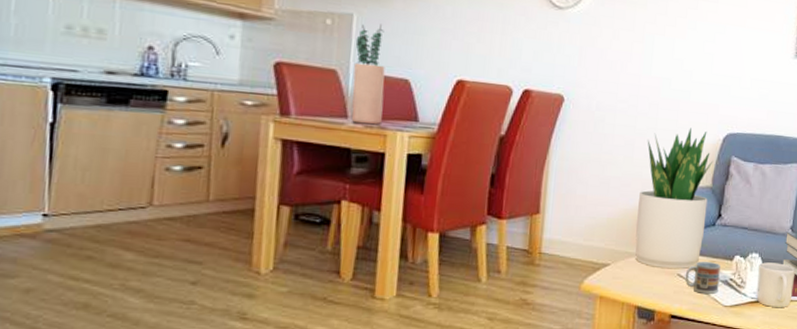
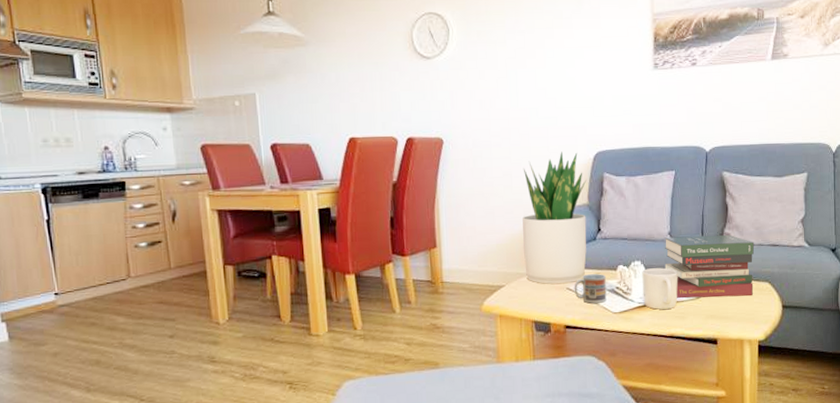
vase: present [351,24,385,125] -> none [261,98,293,188]

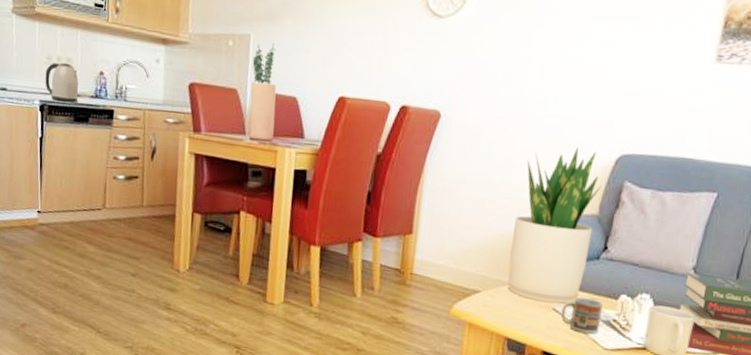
kettle: none [43,143,85,181] -> present [45,62,79,103]
vase: none [261,98,293,188] -> present [248,43,277,142]

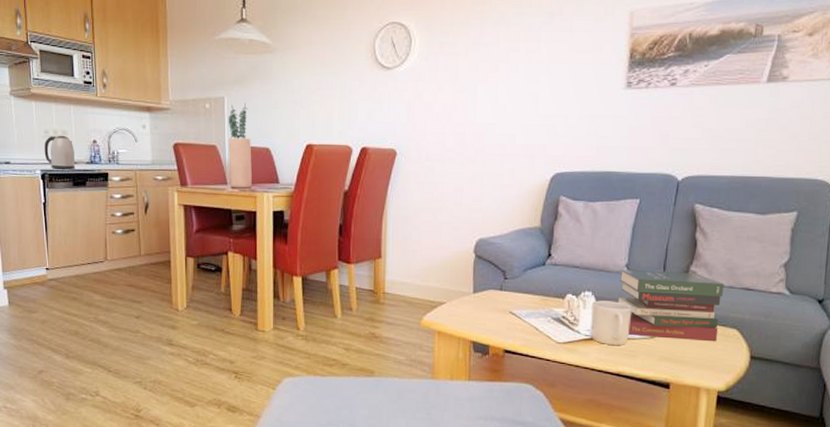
planter: present [507,147,602,304] -> none [467,170,541,308]
cup: present [561,297,603,335] -> none [517,300,552,332]

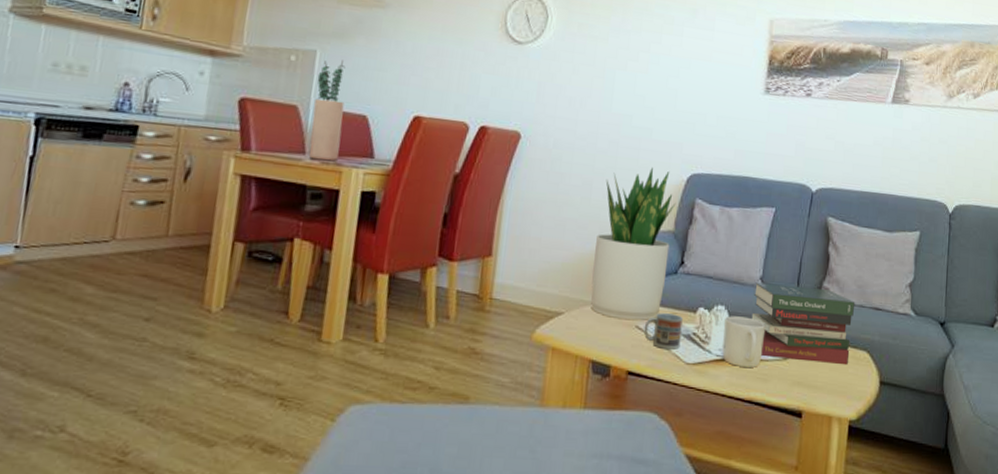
kettle: present [44,135,76,170] -> none [46,70,94,117]
planter: none [467,170,541,308] -> present [591,167,676,321]
cup: none [517,300,552,332] -> present [644,313,683,350]

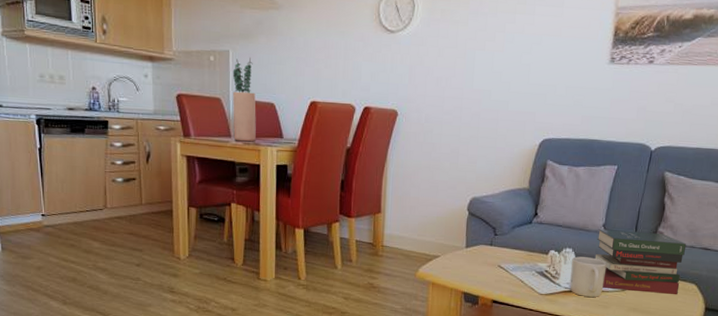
planter: present [591,167,676,321] -> none [461,135,530,262]
cup: present [644,313,683,350] -> none [505,255,537,284]

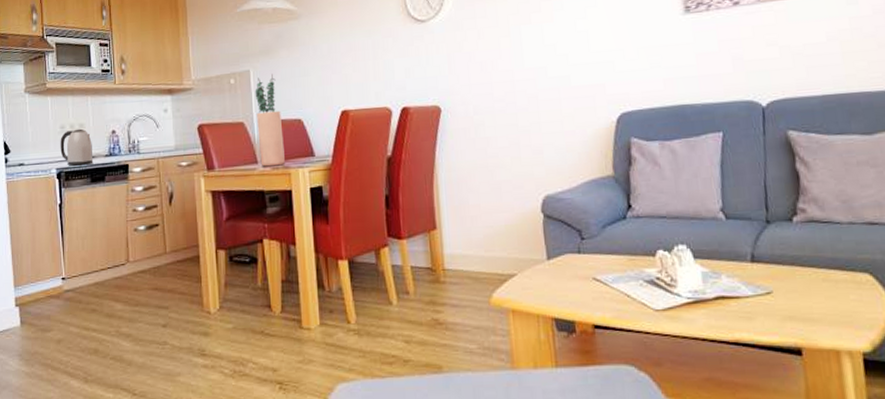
kettle: none [39,80,73,116] -> present [60,128,94,166]
mug: present [569,256,607,298] -> none [689,253,741,308]
books: present [595,229,687,295] -> none [716,211,848,294]

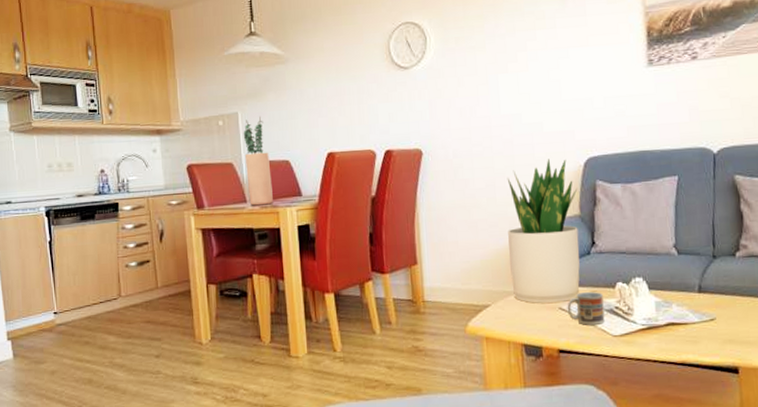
kettle: present [60,128,94,166] -> none [48,167,83,204]
planter: none [532,114,616,274] -> present [507,159,580,304]
cup: none [601,260,645,299] -> present [567,292,605,326]

